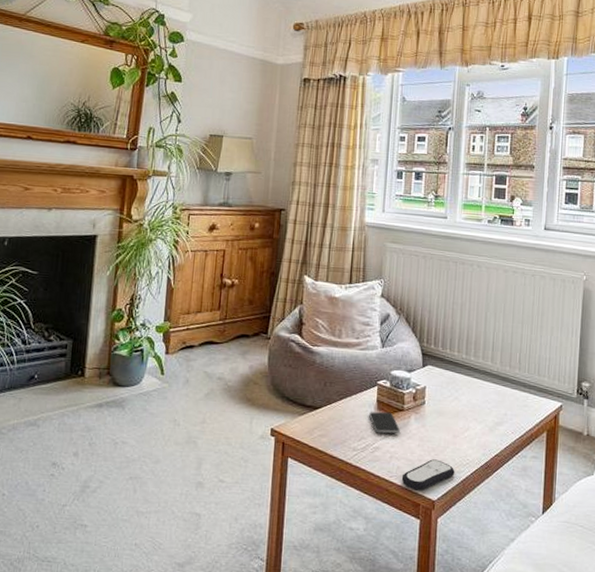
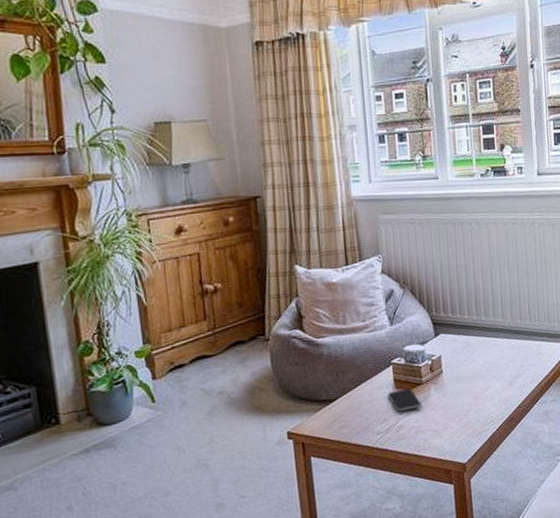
remote control: present [401,459,455,491] -> none [430,423,481,458]

